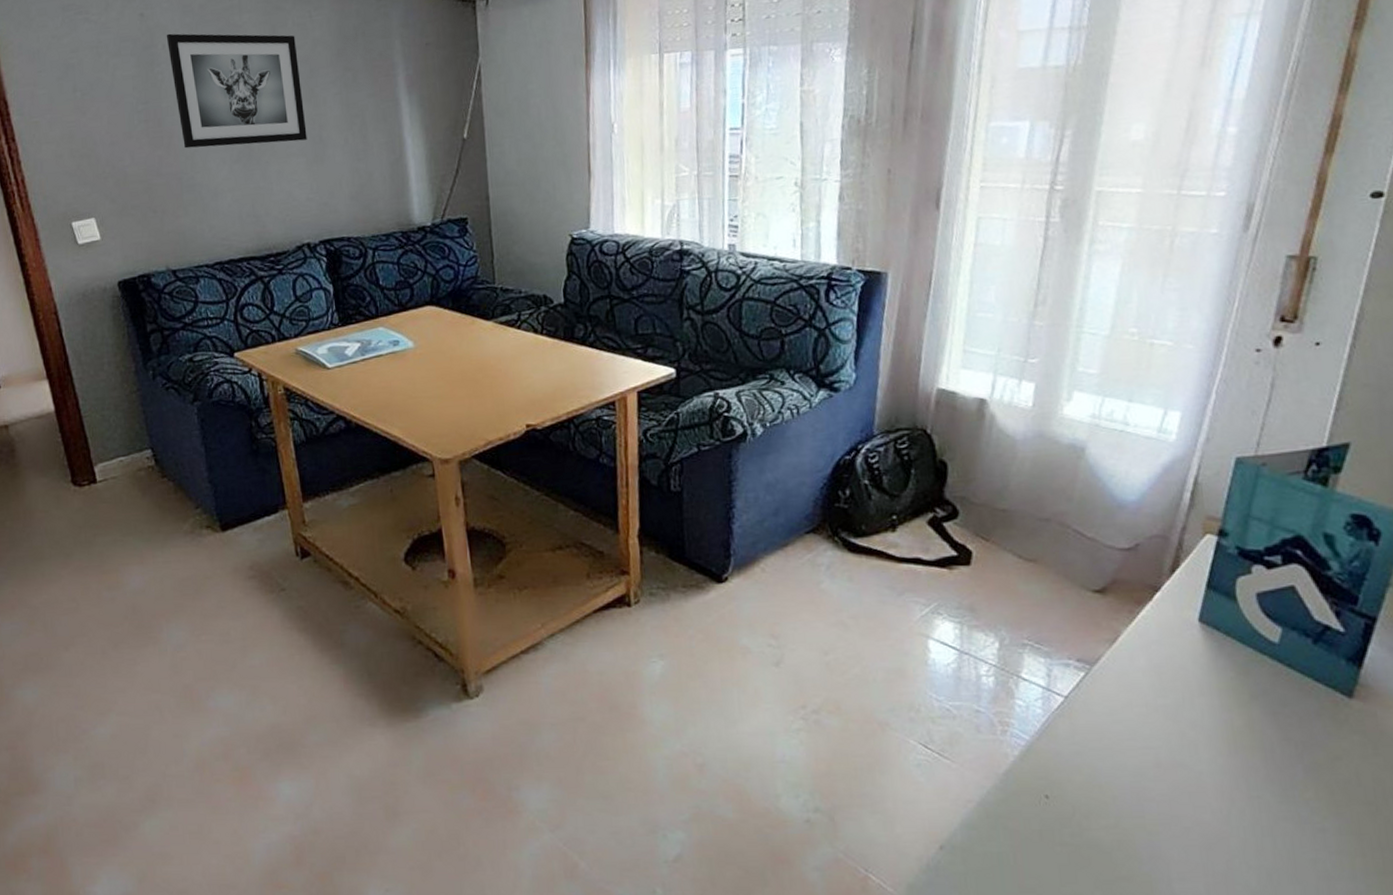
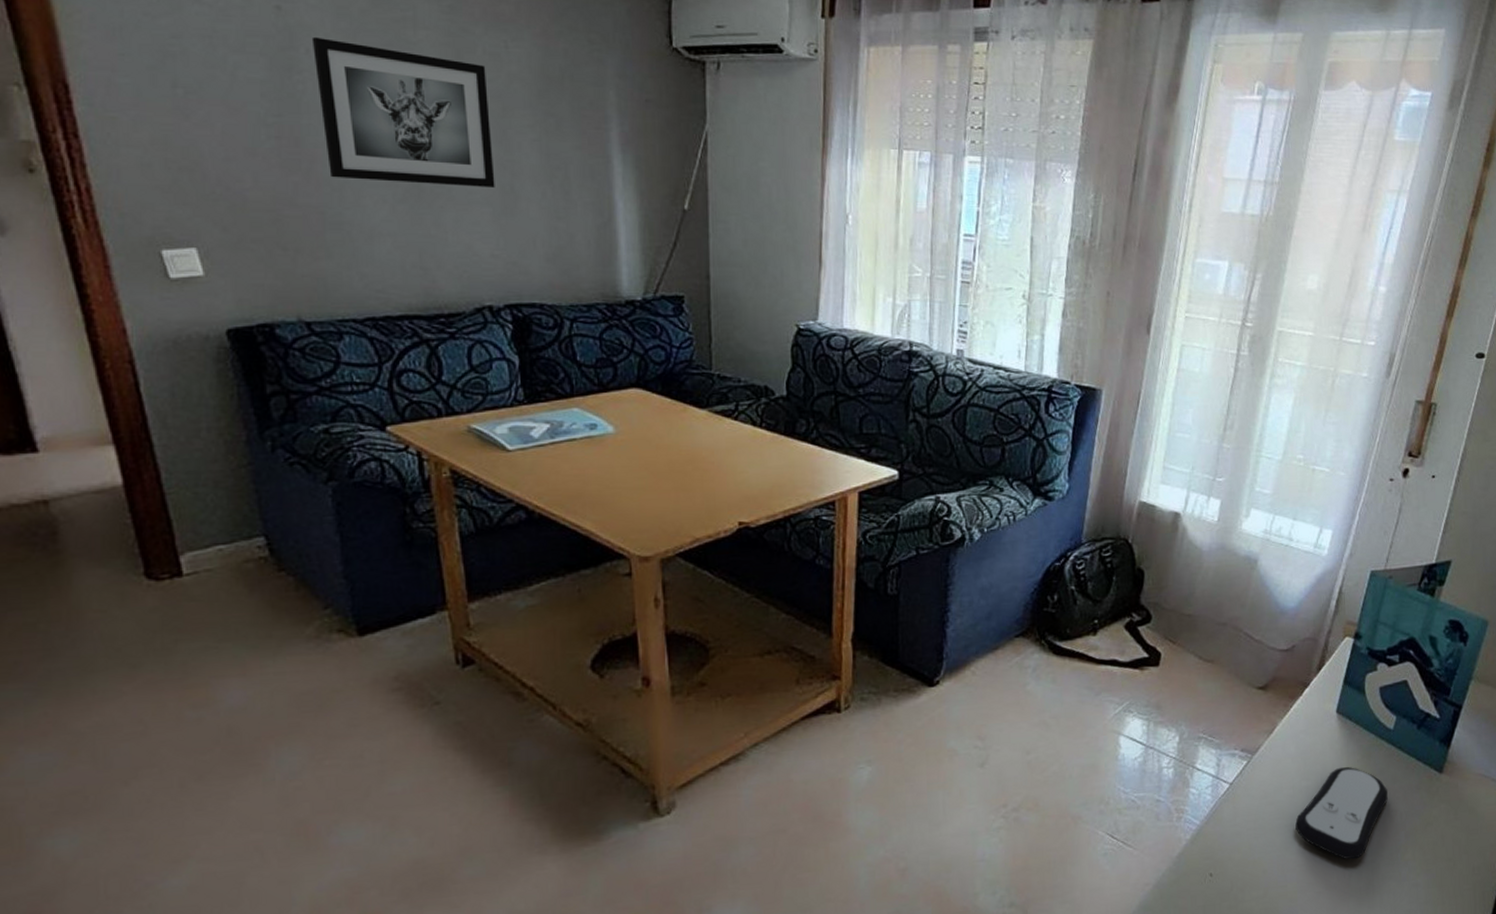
remote control: none [1151,684,1276,793] -> present [1295,766,1388,860]

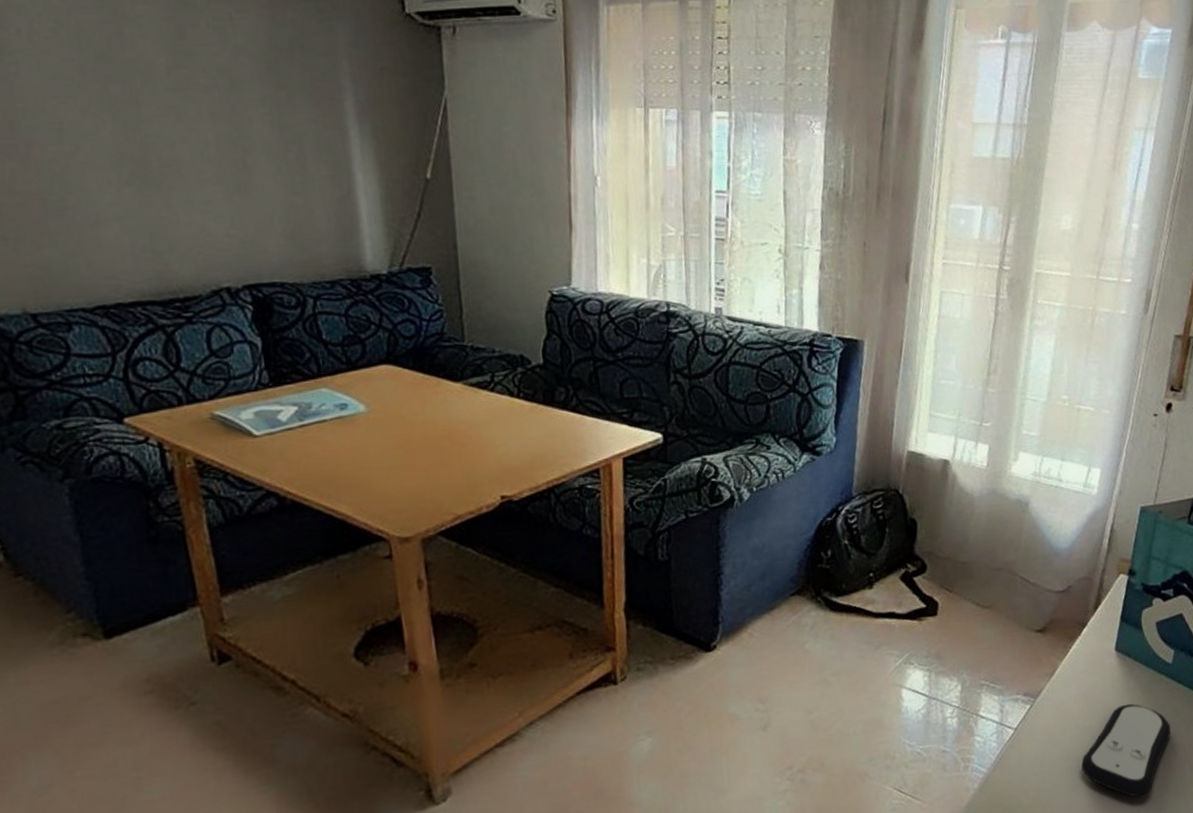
wall art: present [311,36,495,188] -> none [22,16,227,166]

